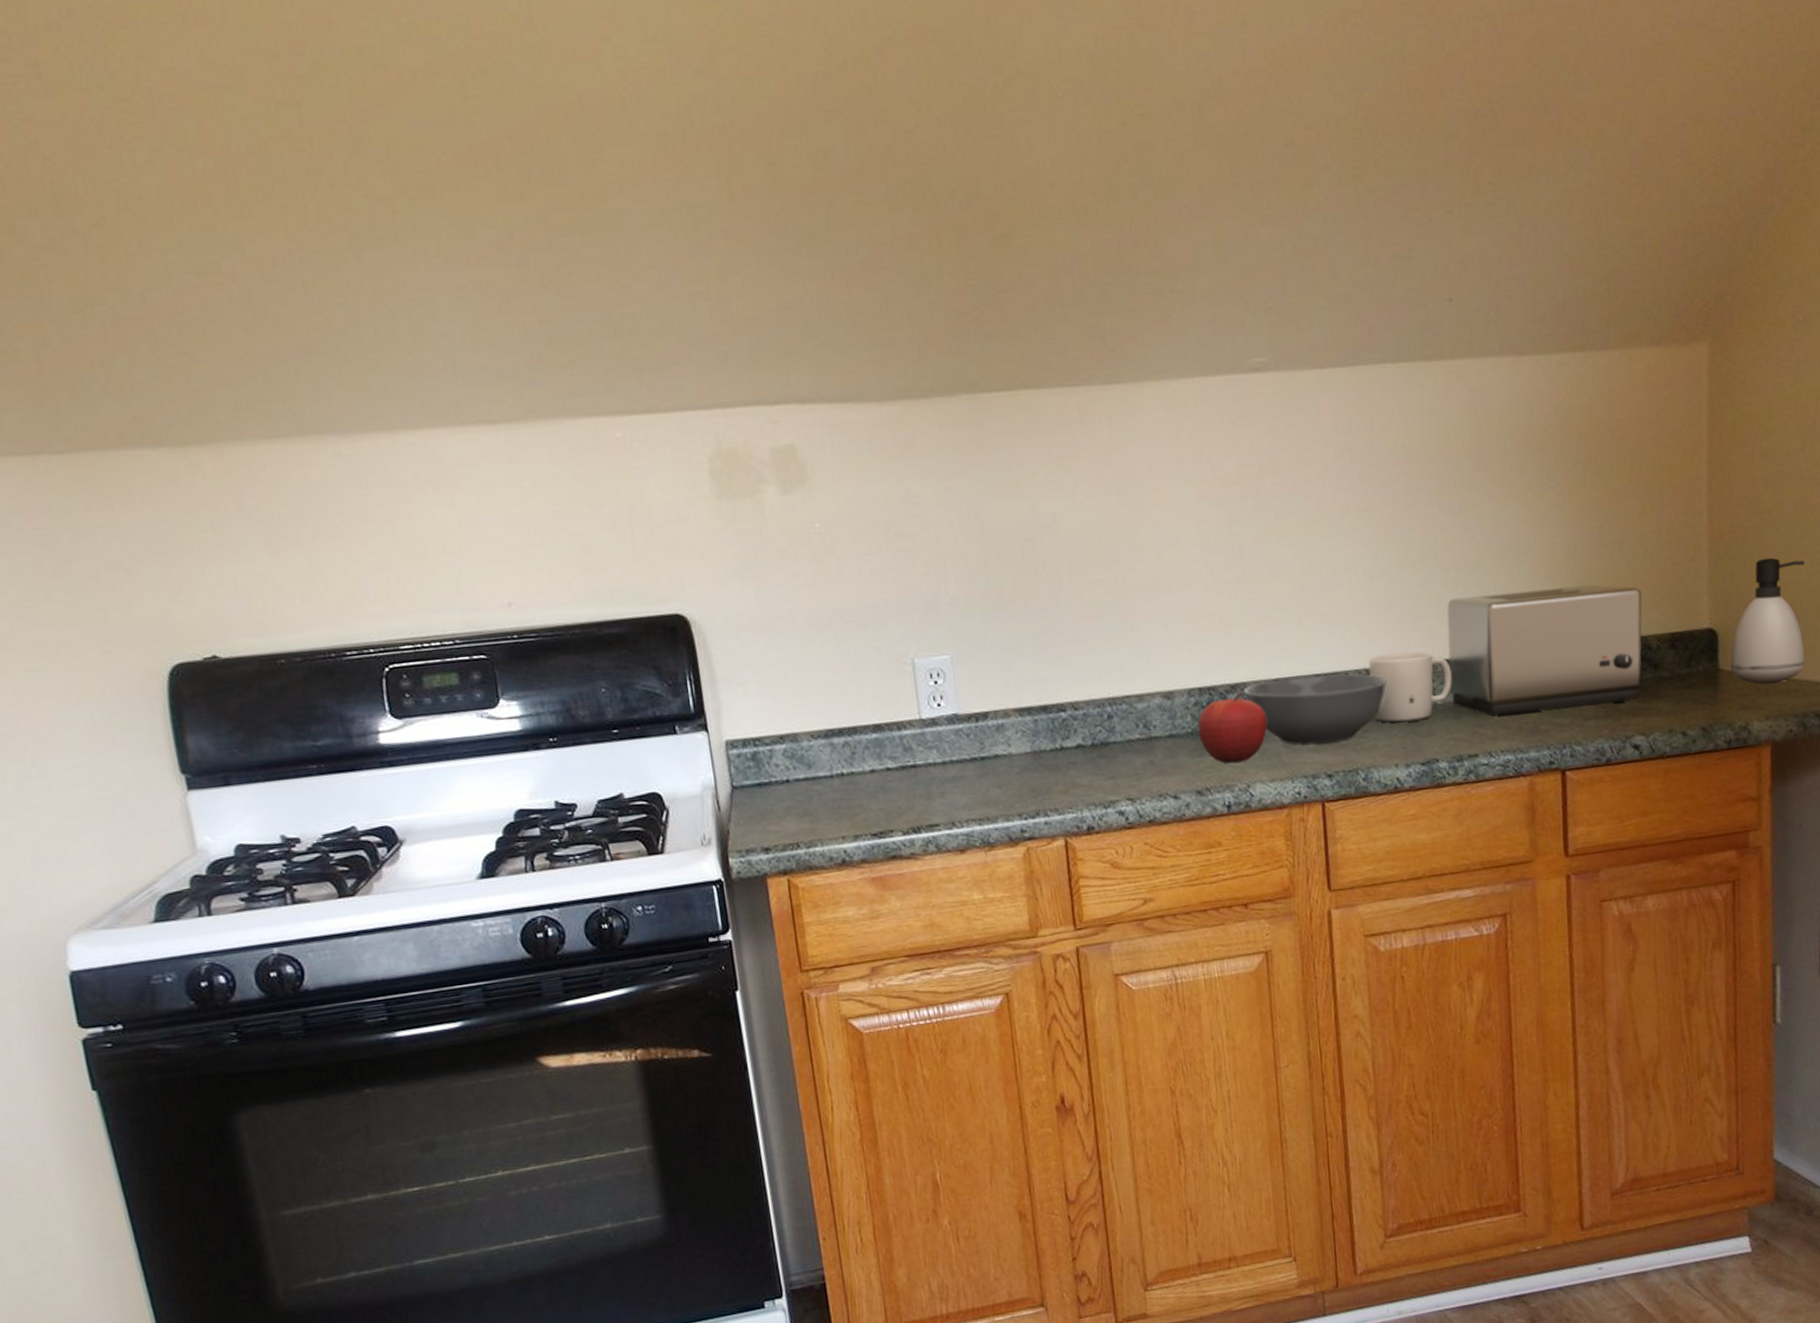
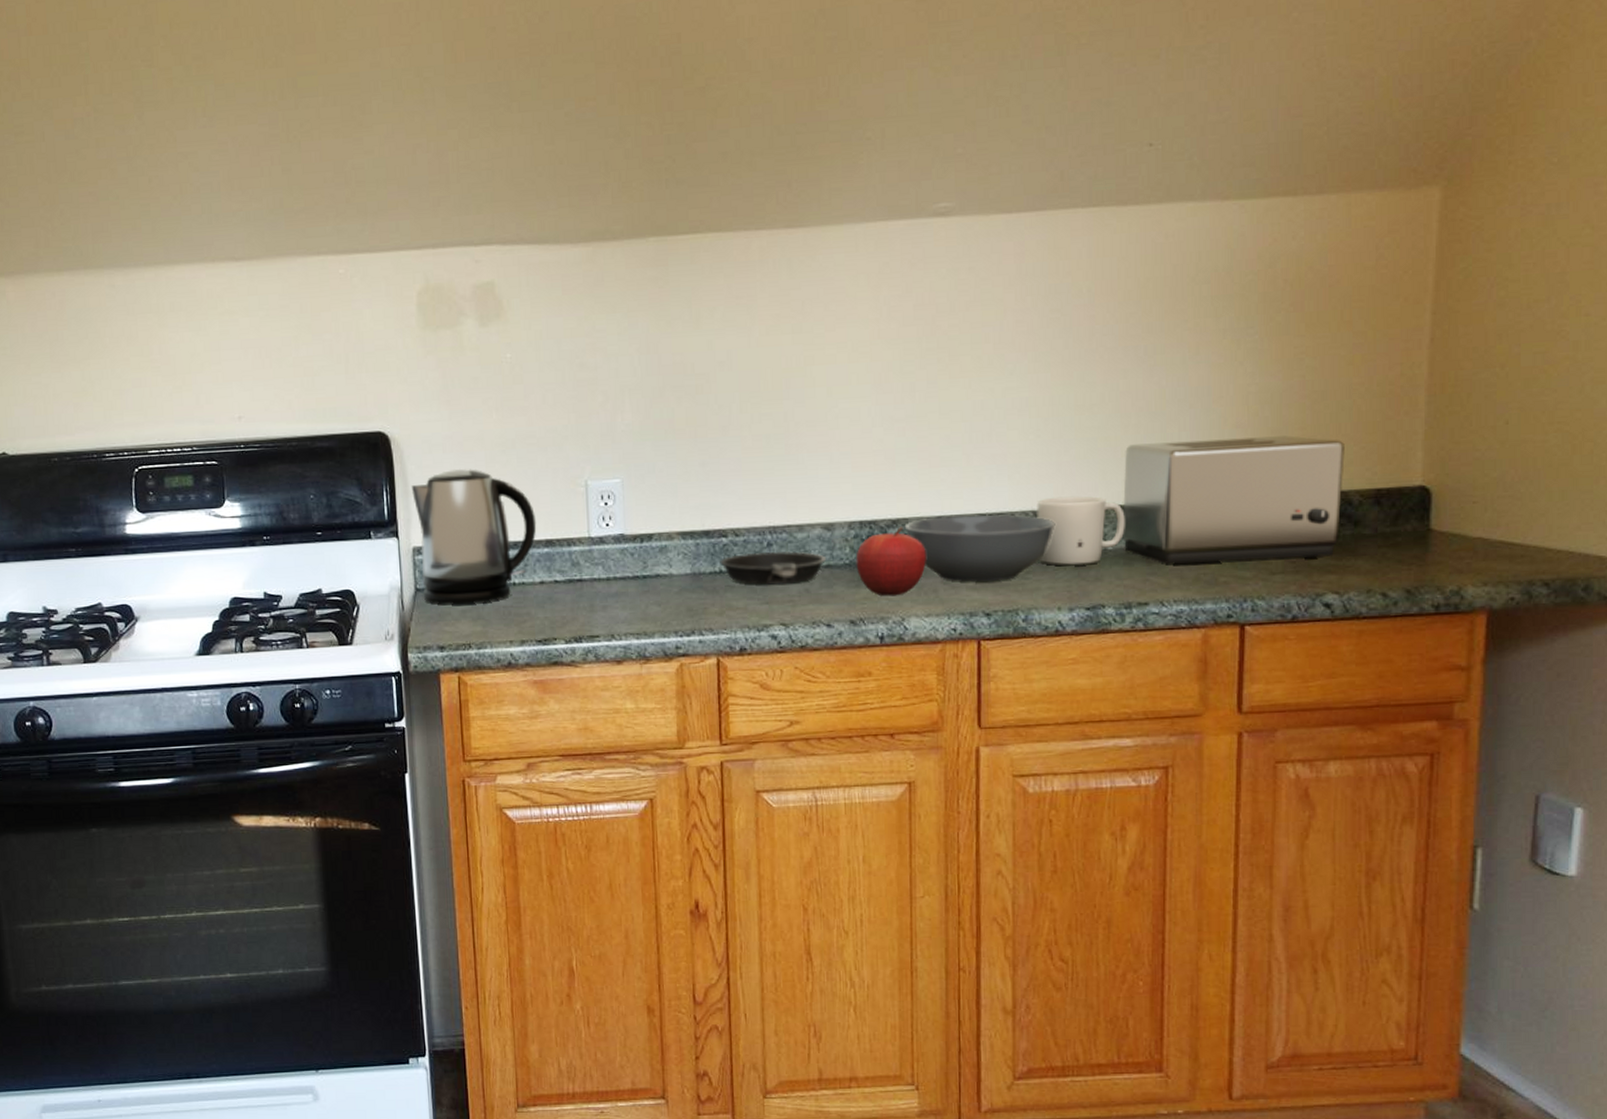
kettle: none [719,651,863,802] -> present [412,468,537,604]
frying pan: none [1060,722,1169,760] -> present [720,551,827,585]
soap dispenser: present [1730,557,1805,685] -> none [1444,413,1542,548]

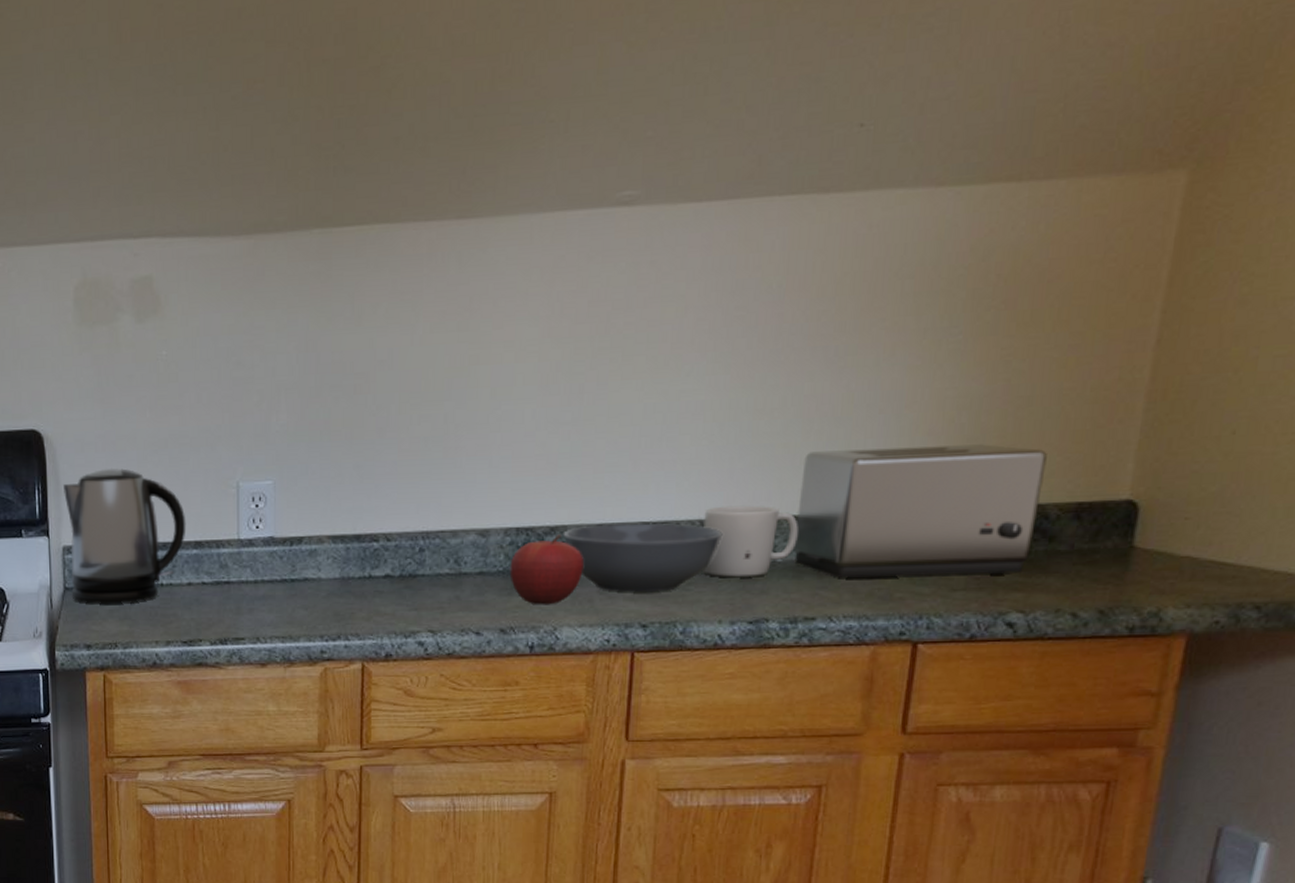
frying pan: present [720,551,827,585] -> none [369,557,480,591]

